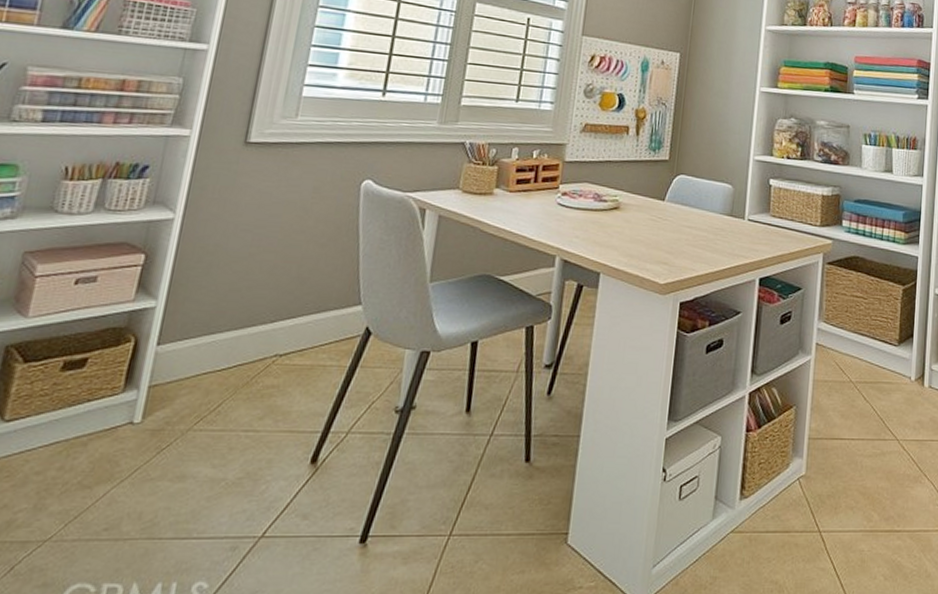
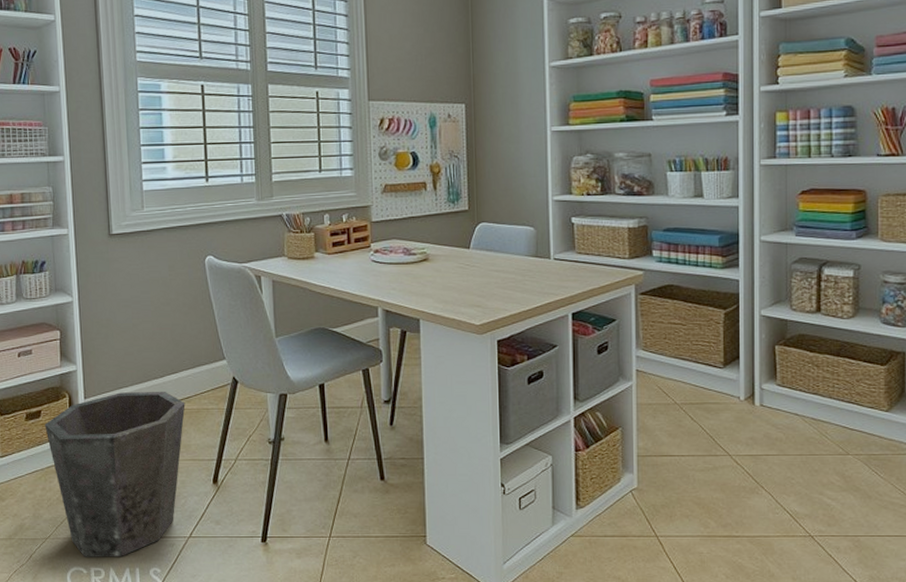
waste bin: none [84,339,297,568] -> present [45,392,185,557]

